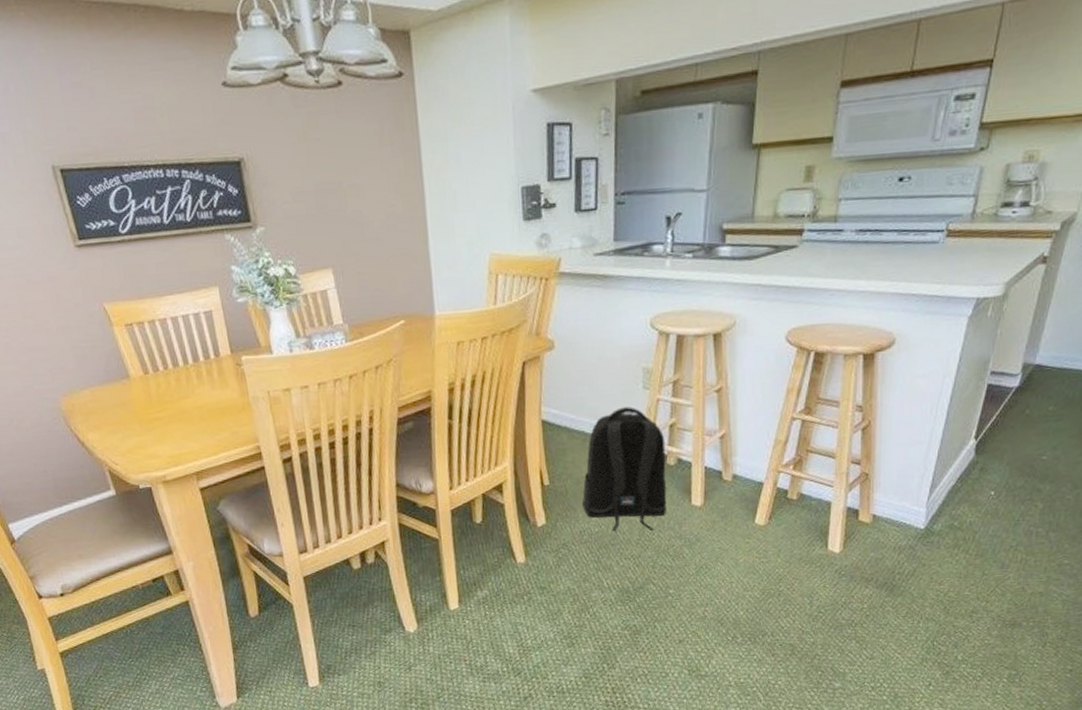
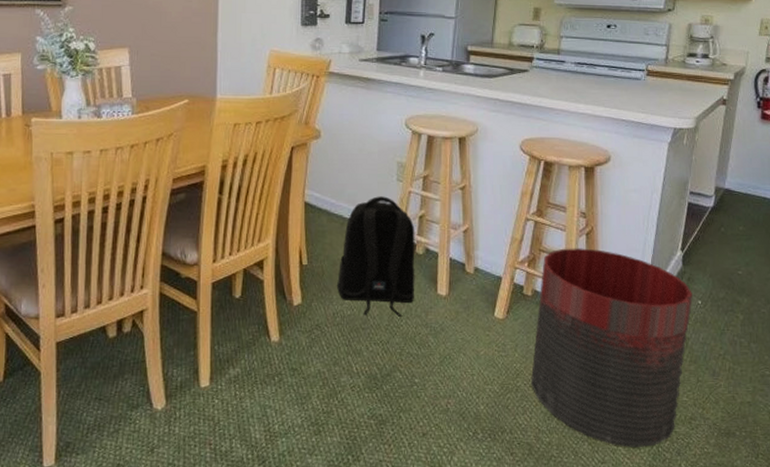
trash can: none [795,444,985,643] -> present [531,248,693,447]

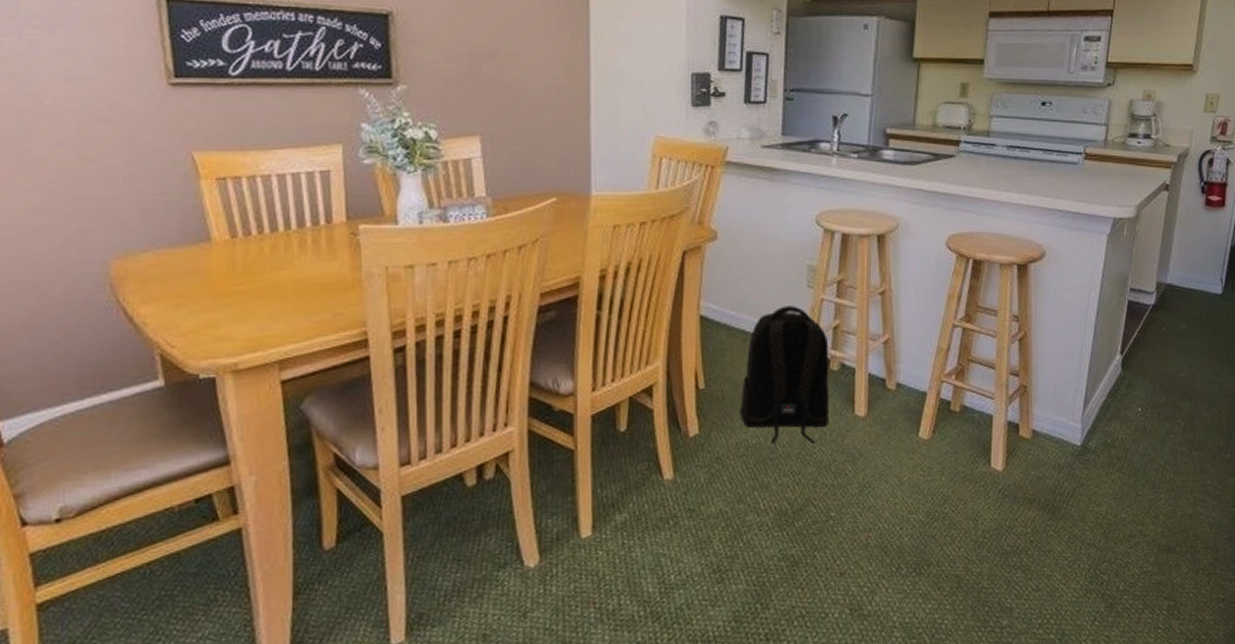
trash can: present [531,248,693,447] -> none [960,356,1132,572]

